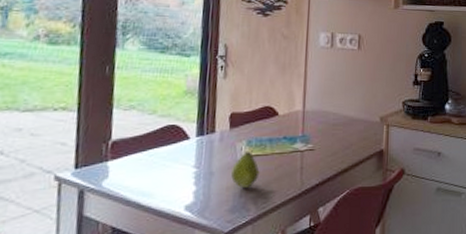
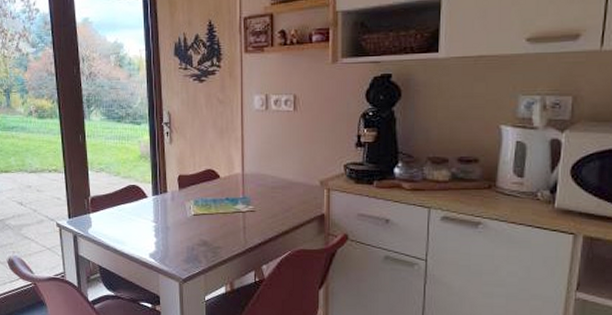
fruit: present [230,150,260,189] -> none [182,209,207,243]

